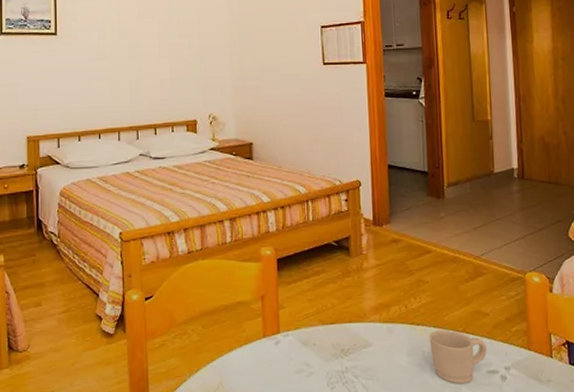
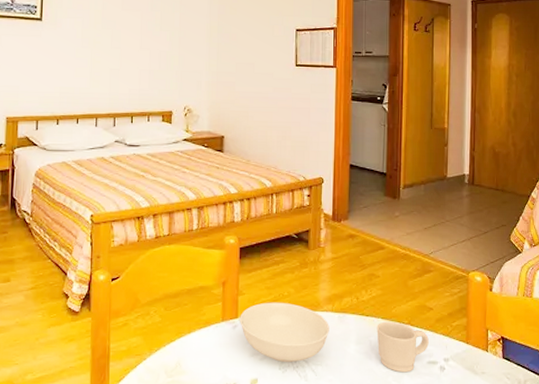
bowl: none [282,314,378,379] -> present [240,302,329,363]

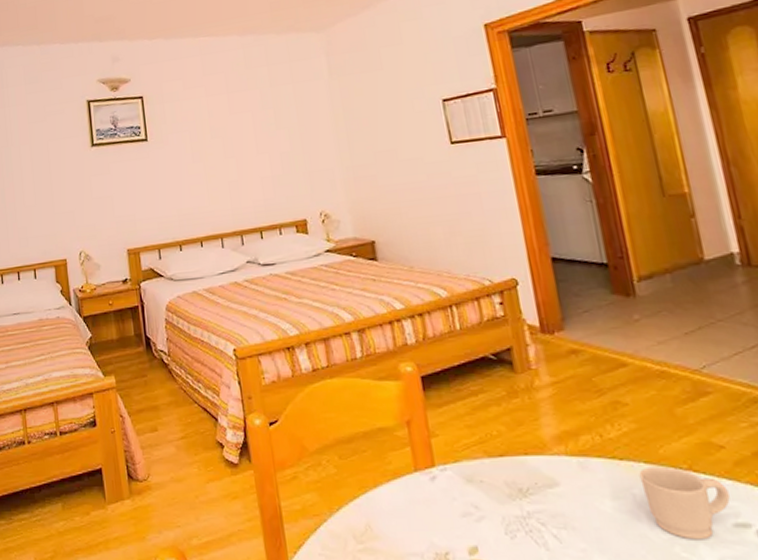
bowl: present [240,302,329,363] -> none [437,444,569,526]

